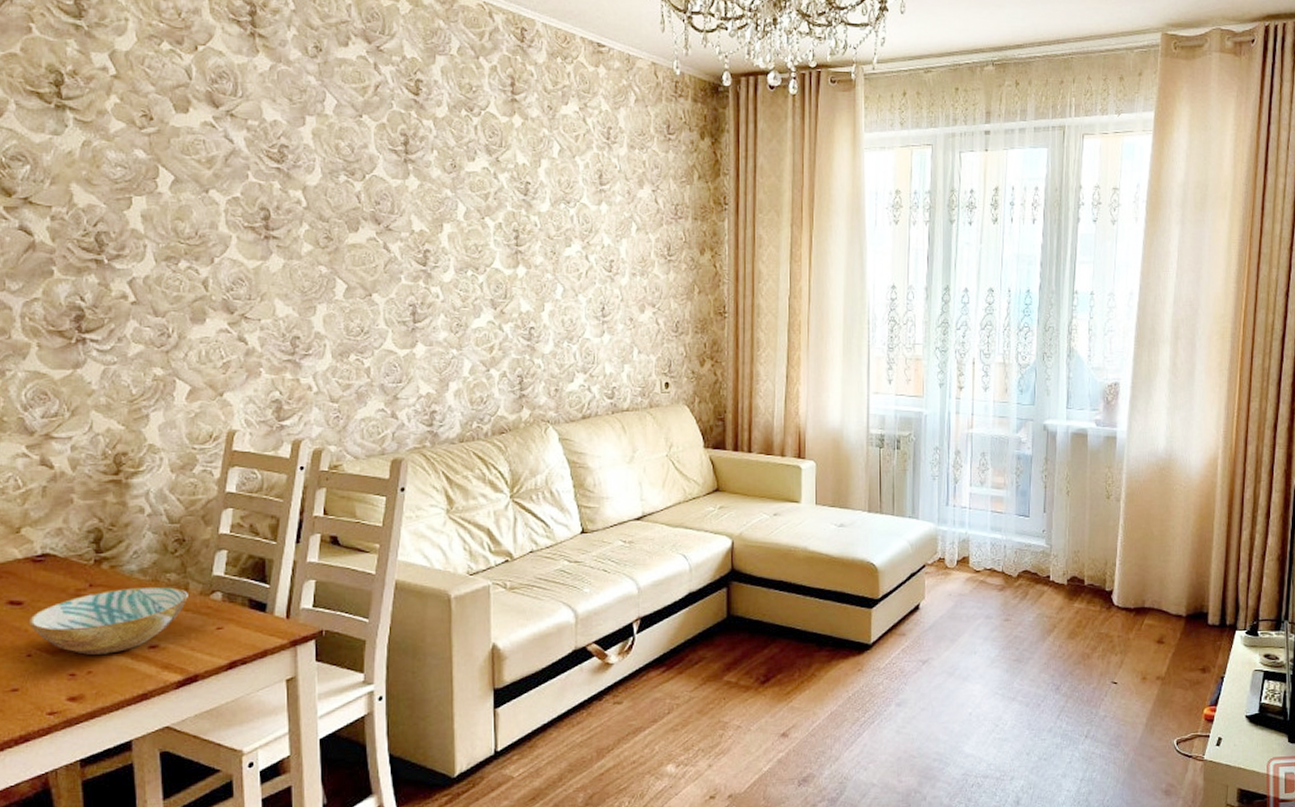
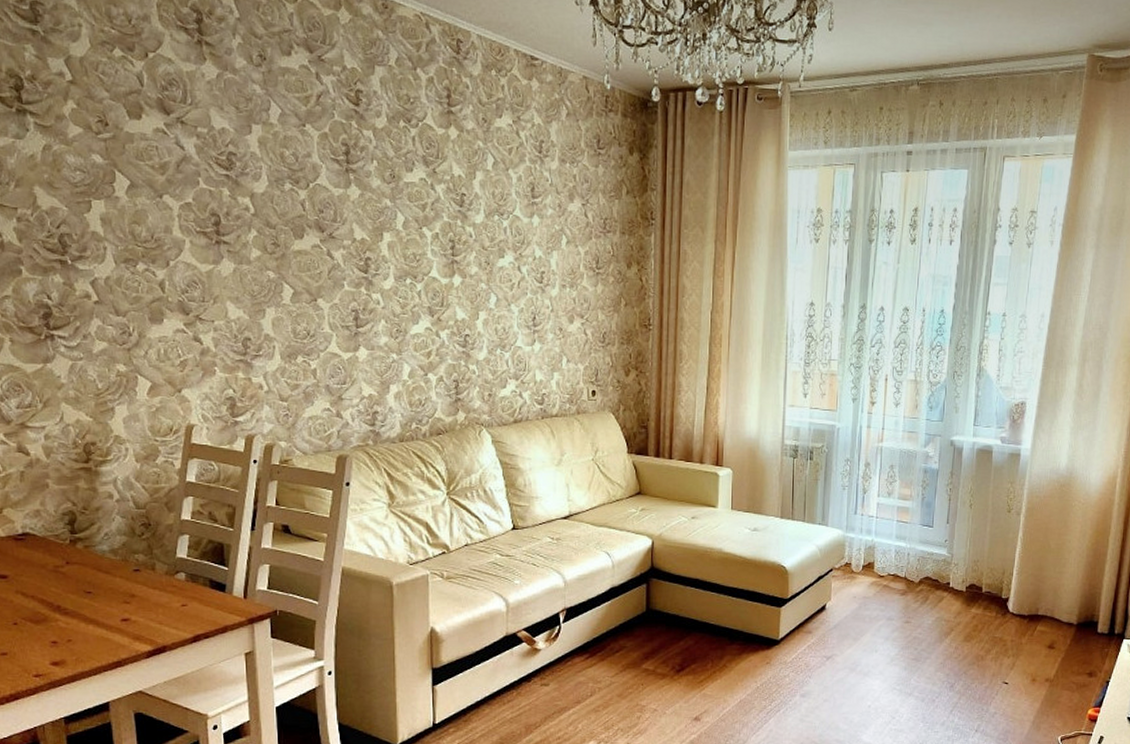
bowl: present [28,586,188,655] -> none [13,565,155,625]

